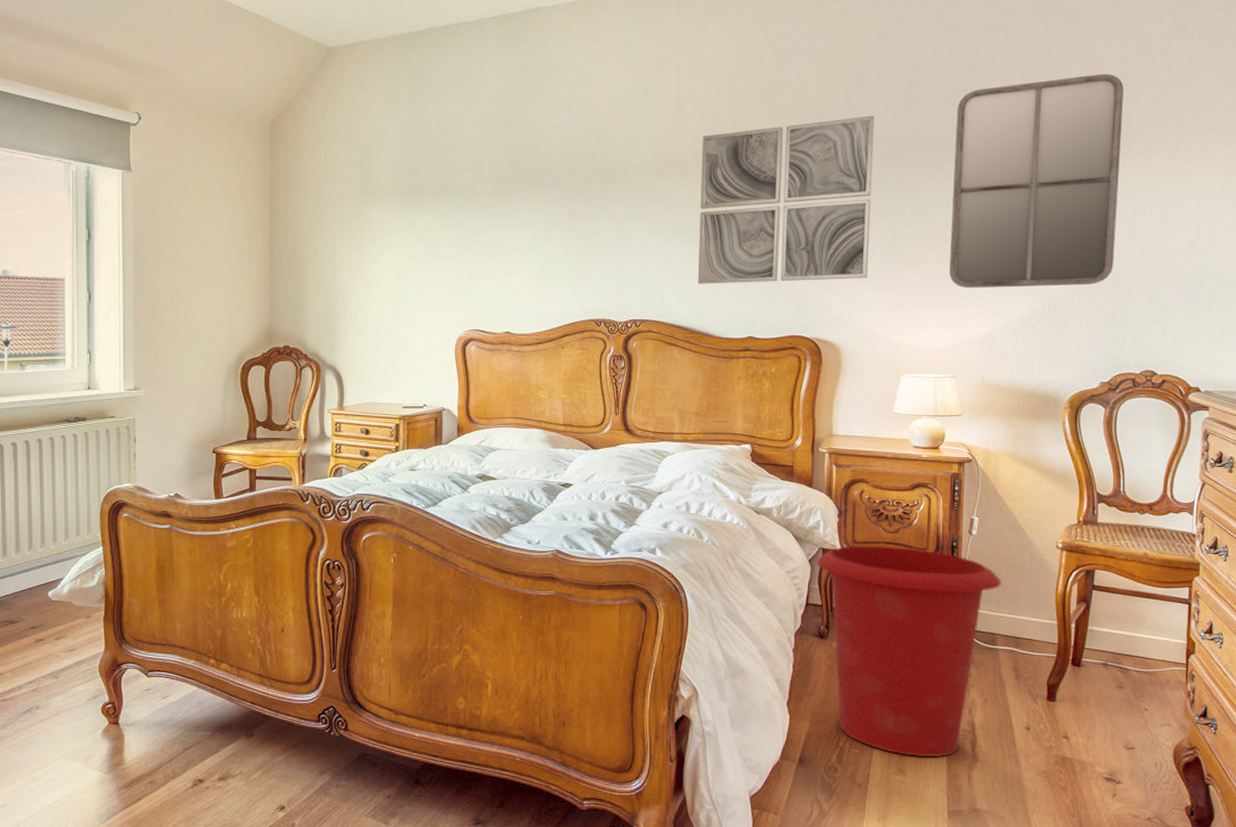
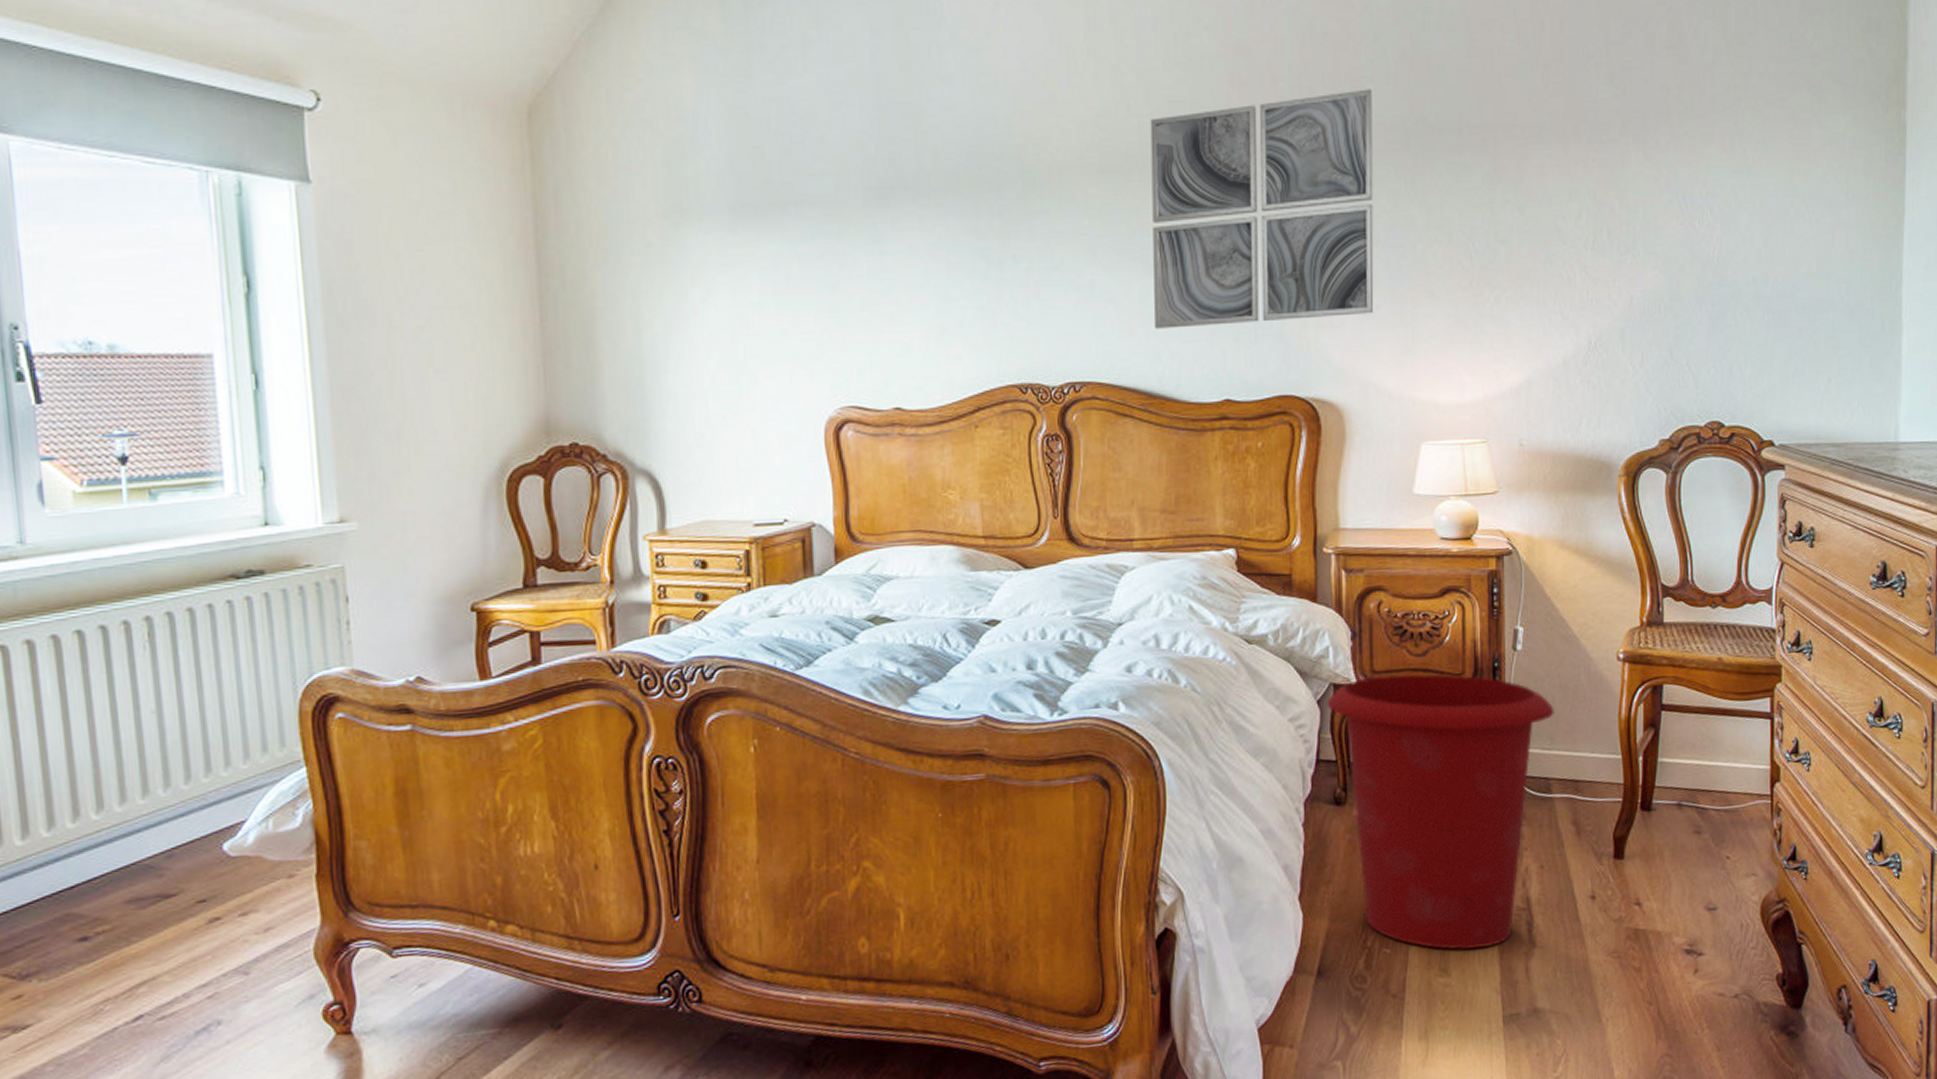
home mirror: present [949,74,1124,289] -> none [1474,32,1672,323]

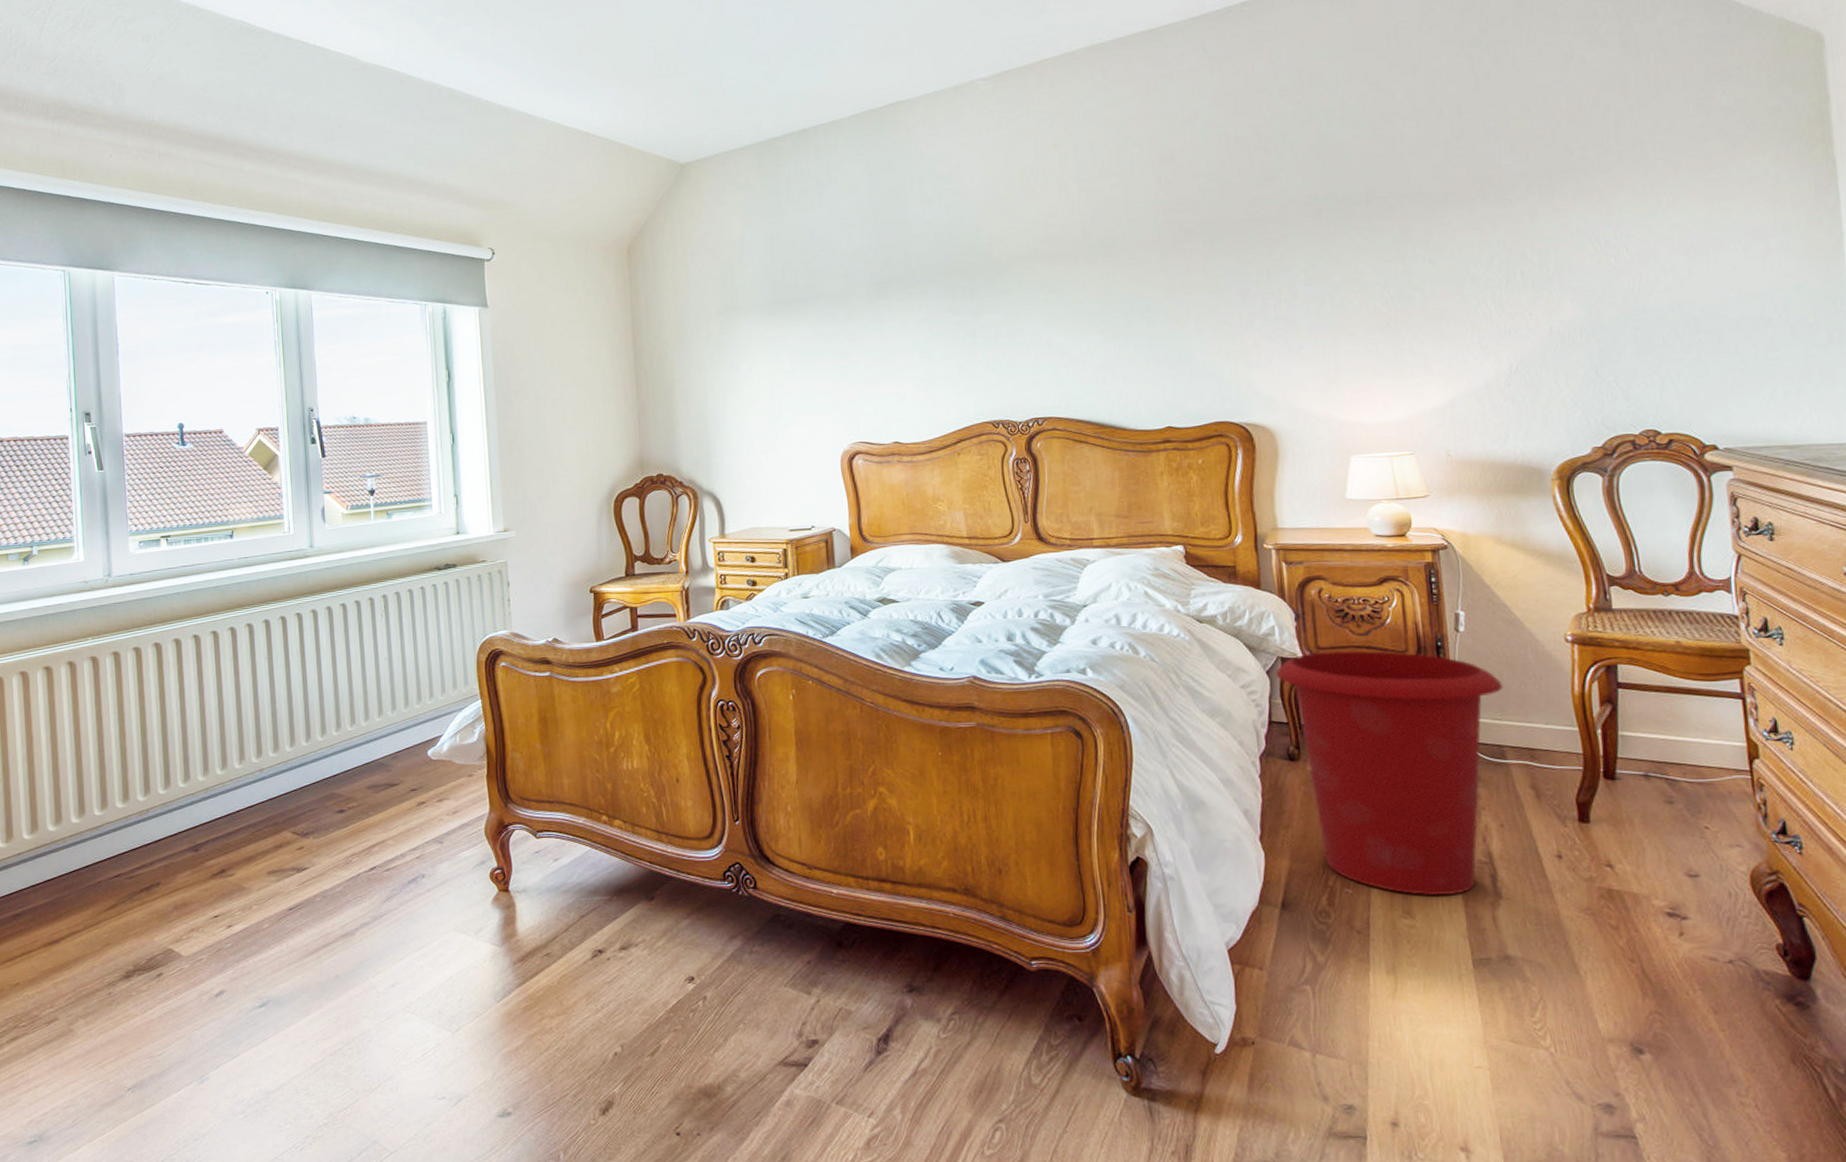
wall art: present [1150,89,1374,329] -> none [1091,176,1298,374]

